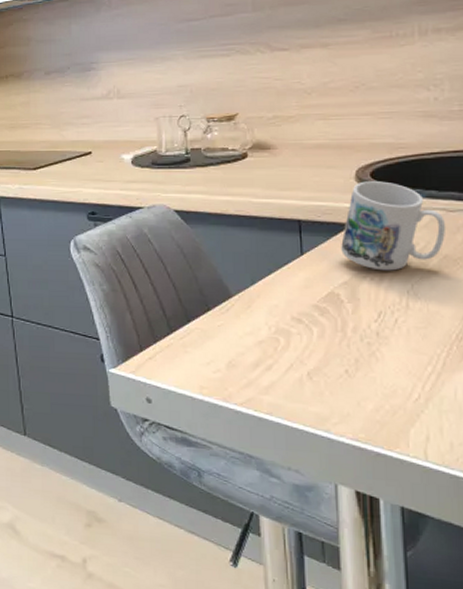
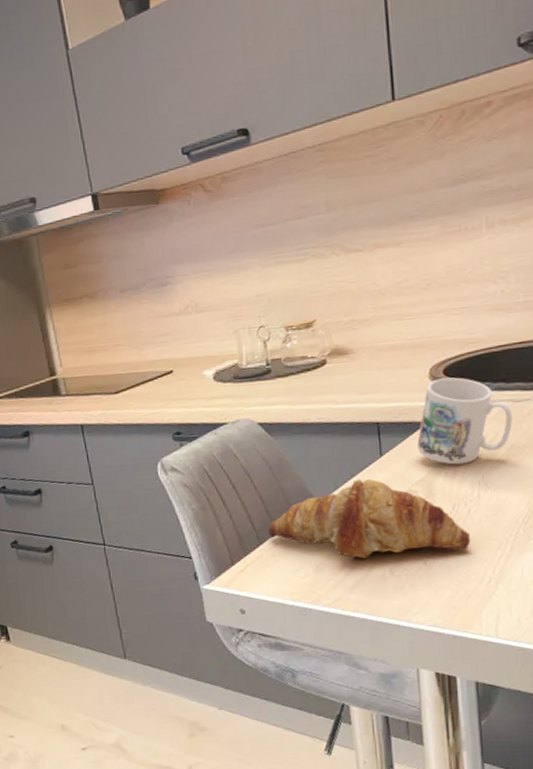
croissant: none [179,276,398,361] -> present [268,479,471,559]

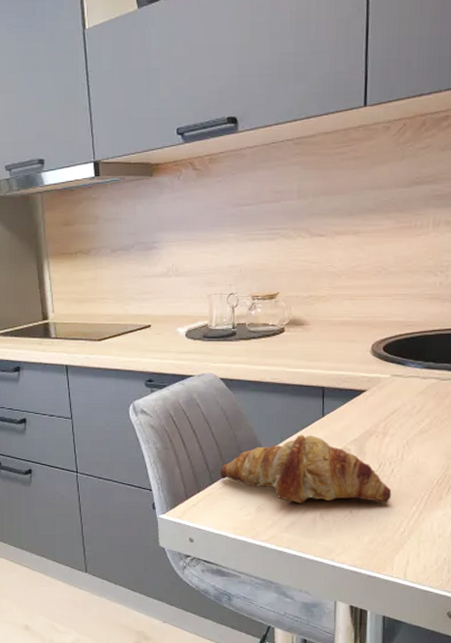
mug: present [417,377,512,465] -> none [355,354,438,430]

